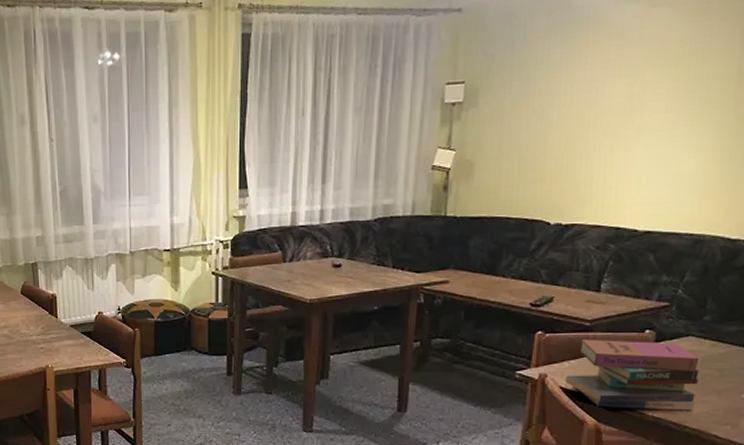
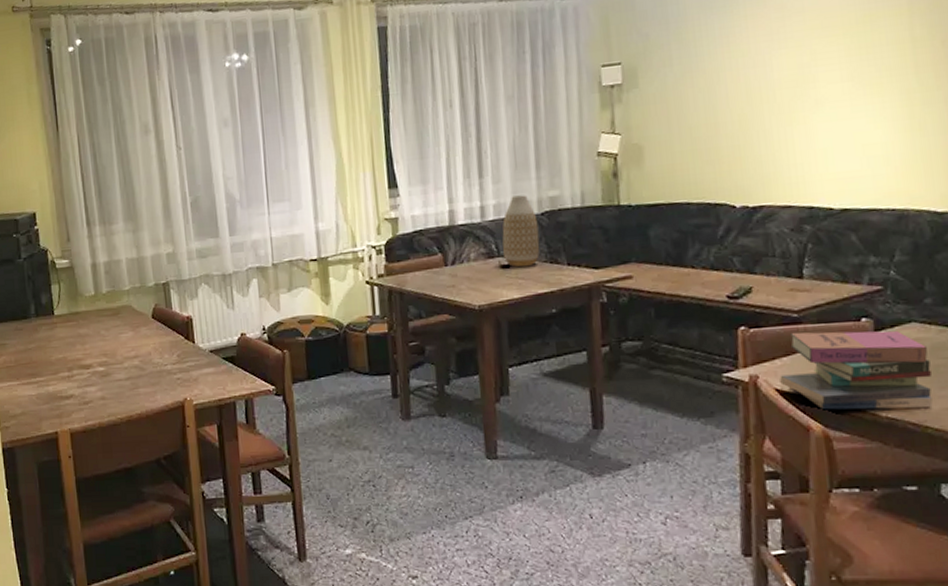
vase: none [337,202,371,267] -> present [502,195,540,267]

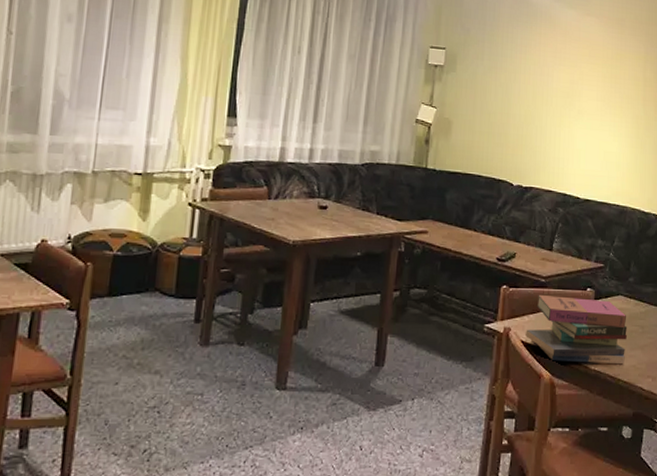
vase: present [502,195,540,267] -> none [323,144,358,211]

